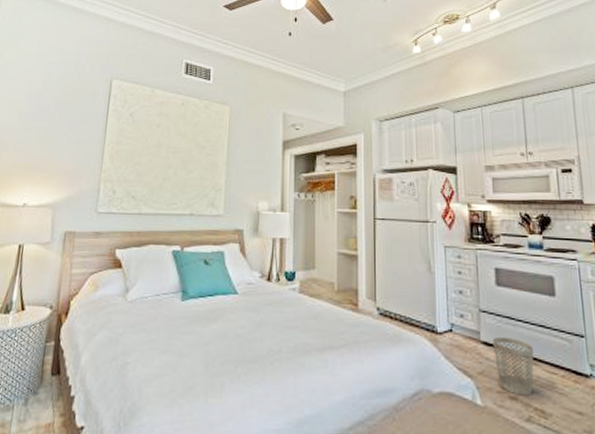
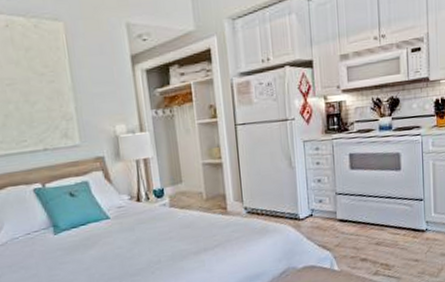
wastebasket: present [492,336,534,396] -> none [347,212,381,257]

